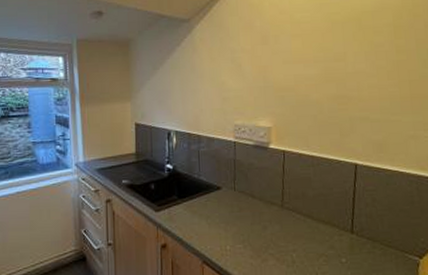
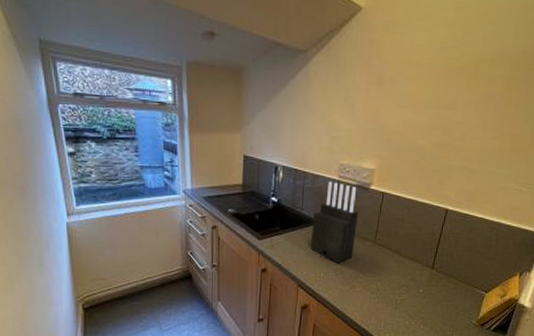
knife block: none [211,143,261,234] -> present [310,181,358,264]

